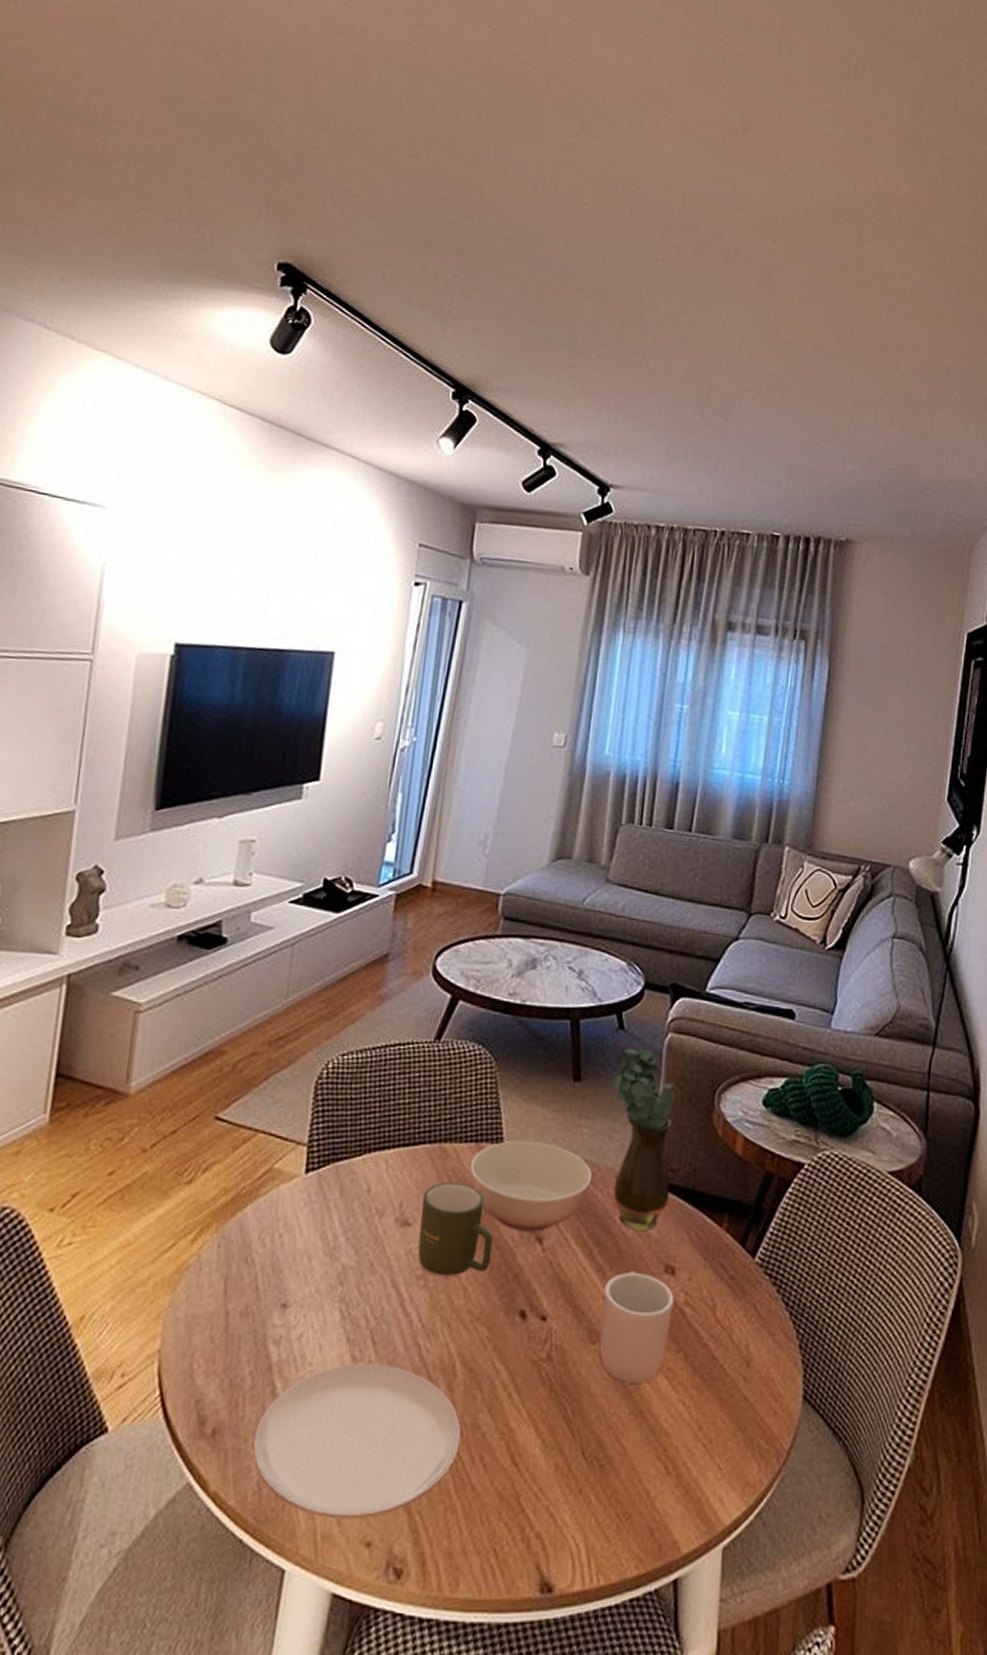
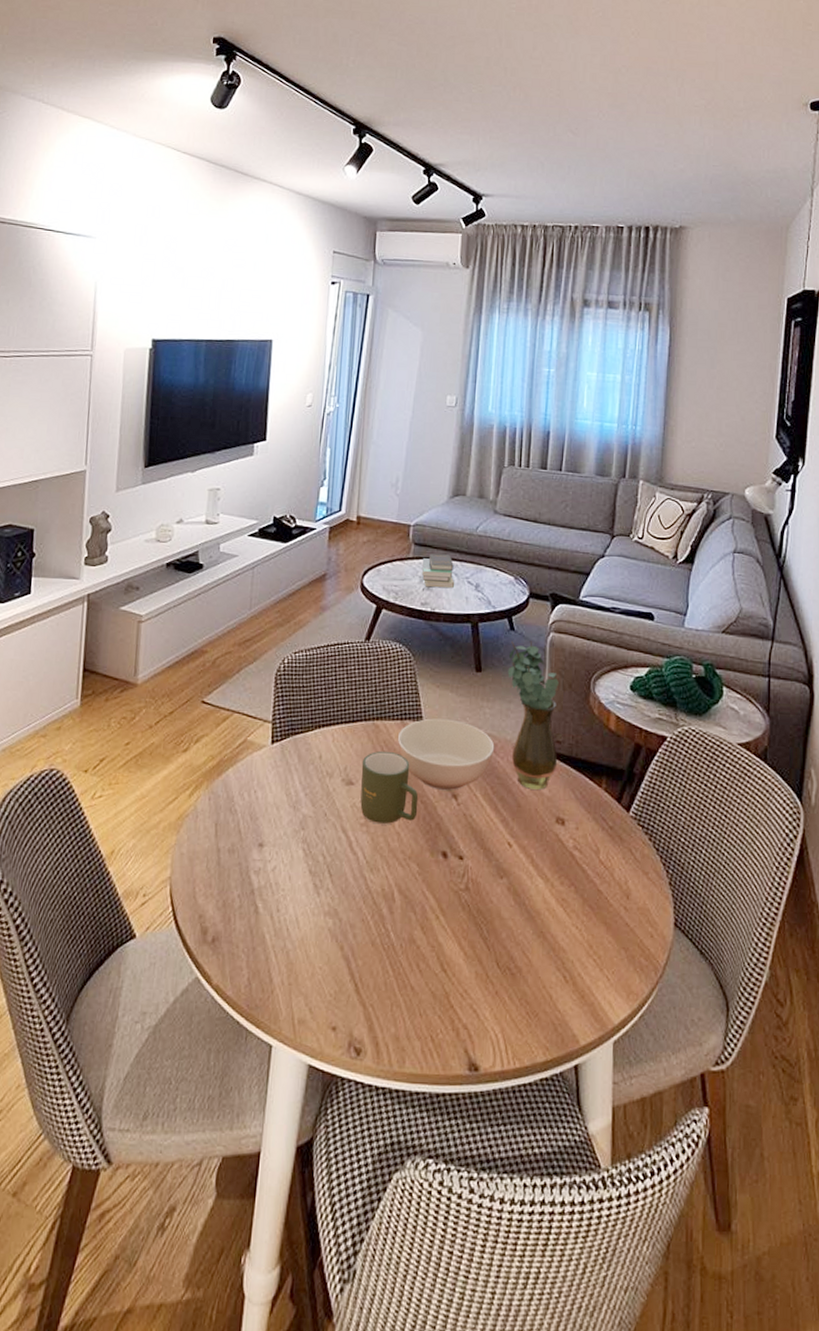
plate: present [253,1363,461,1519] -> none [243,890,401,1009]
books: none [511,931,553,974] -> present [421,553,455,588]
mug: present [599,1271,674,1385] -> none [506,822,565,911]

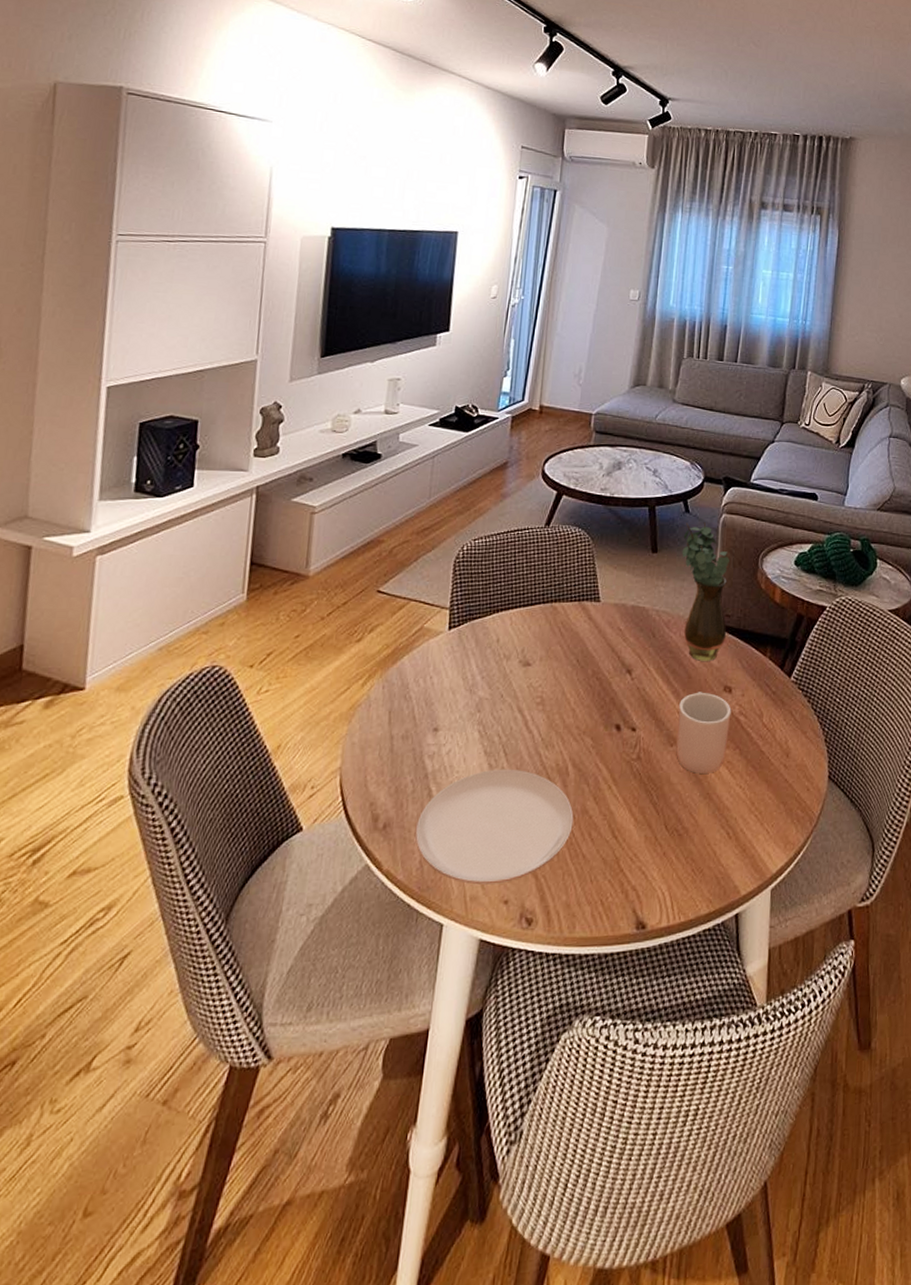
plate: none [243,890,401,1009] -> present [415,769,574,885]
mug: present [360,750,419,825] -> none [537,631,594,702]
bowl: present [397,718,495,790] -> none [574,598,668,666]
books: present [421,553,455,588] -> none [601,441,634,474]
mug: none [506,822,565,911] -> present [676,692,732,775]

